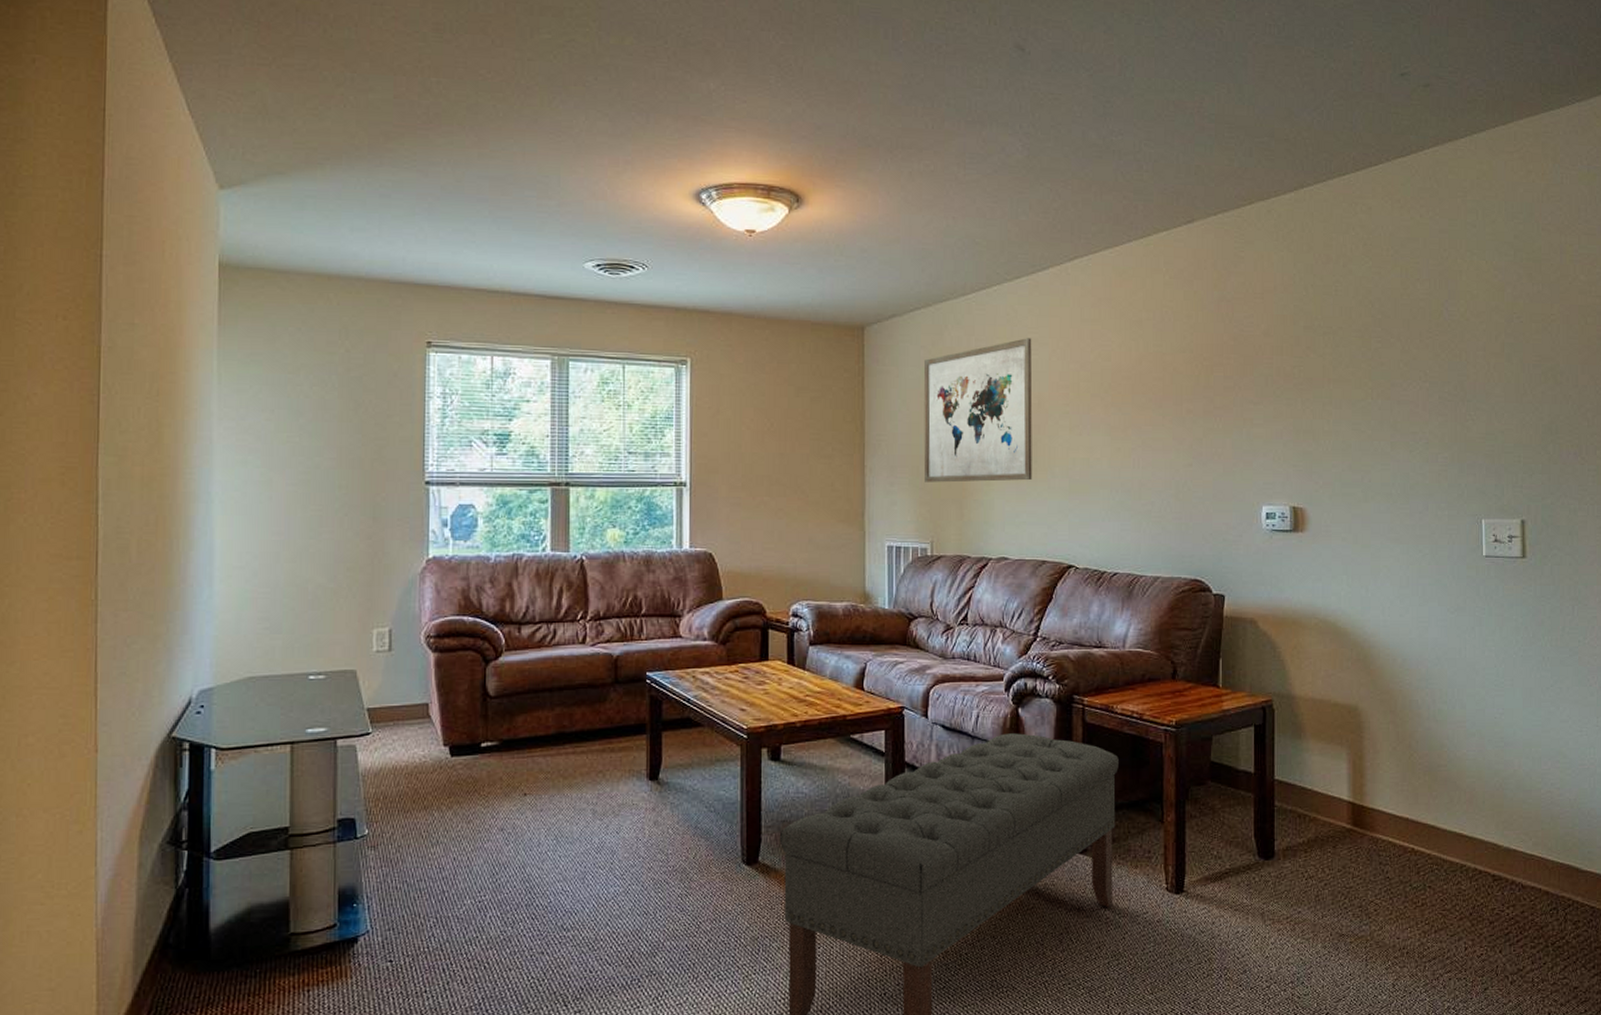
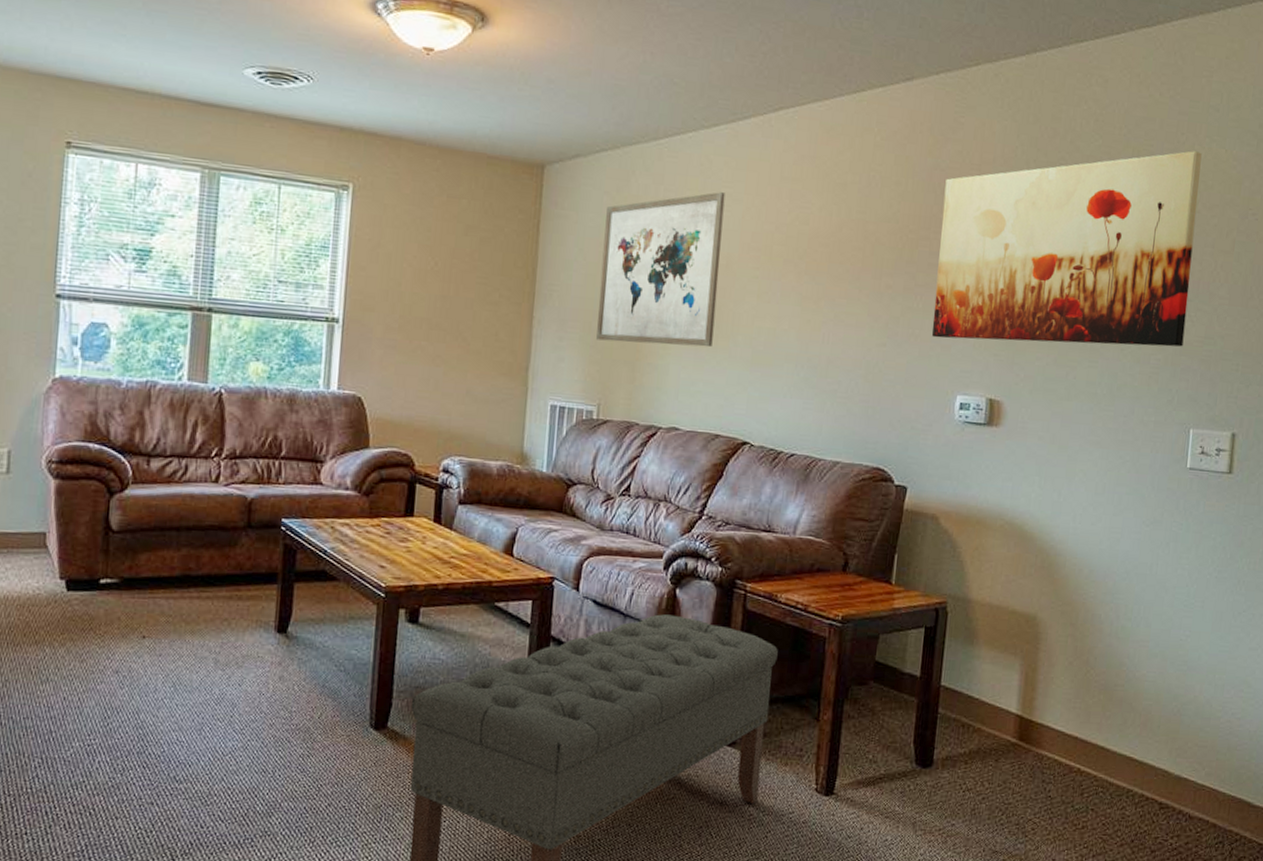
wall art: none [1232,265,1467,455] -> present [931,151,1202,347]

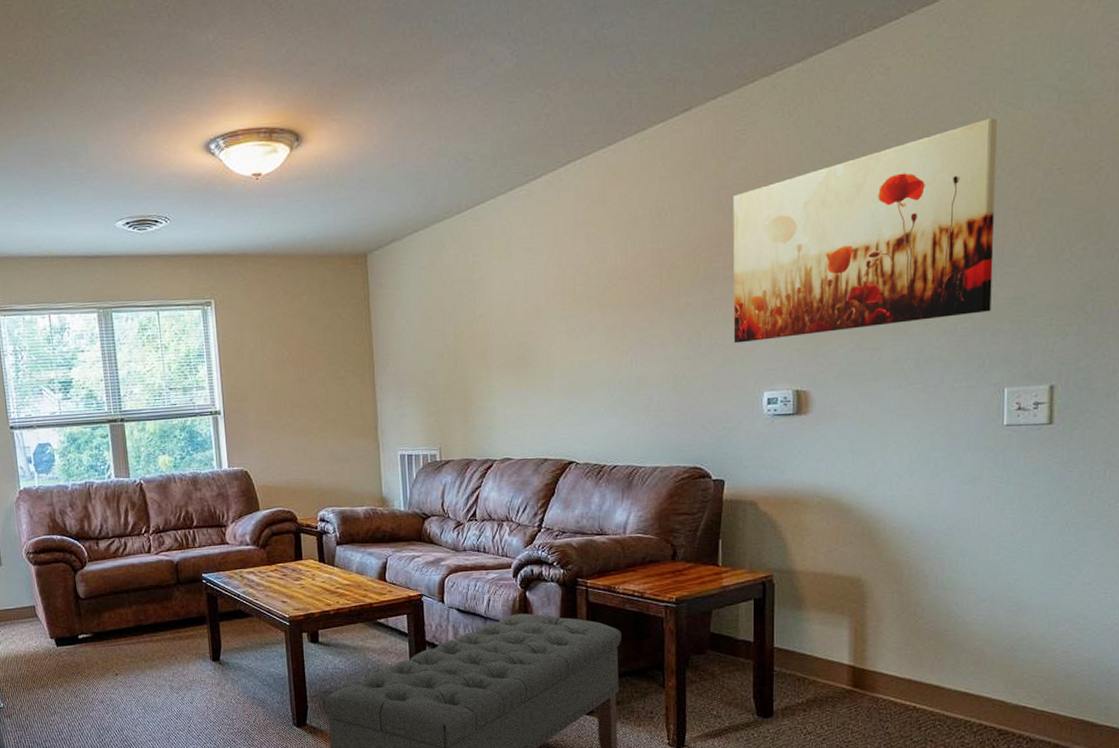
wall art: present [596,192,726,348] -> none [425,248,532,395]

